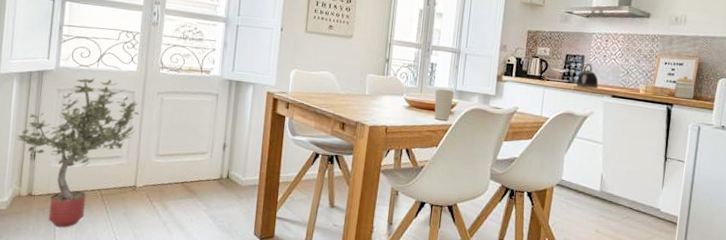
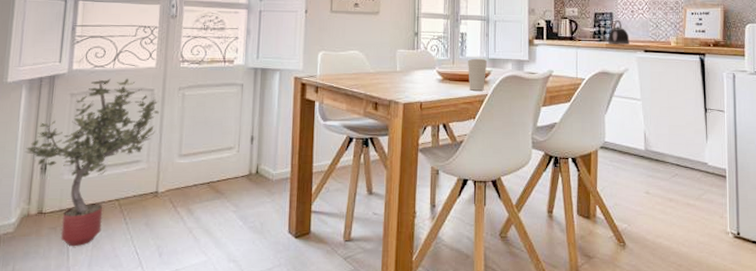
jar: present [673,76,695,100] -> none [704,25,724,48]

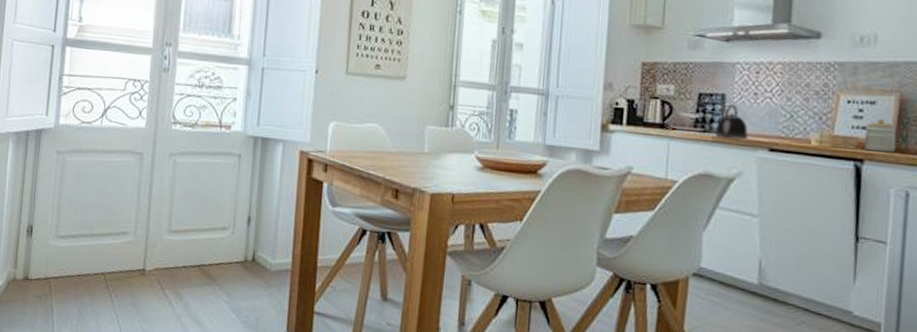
potted tree: present [25,78,159,246] -> none [12,137,148,319]
cup: present [468,58,488,91] -> none [516,143,544,186]
jar: none [704,25,724,48] -> present [863,119,897,153]

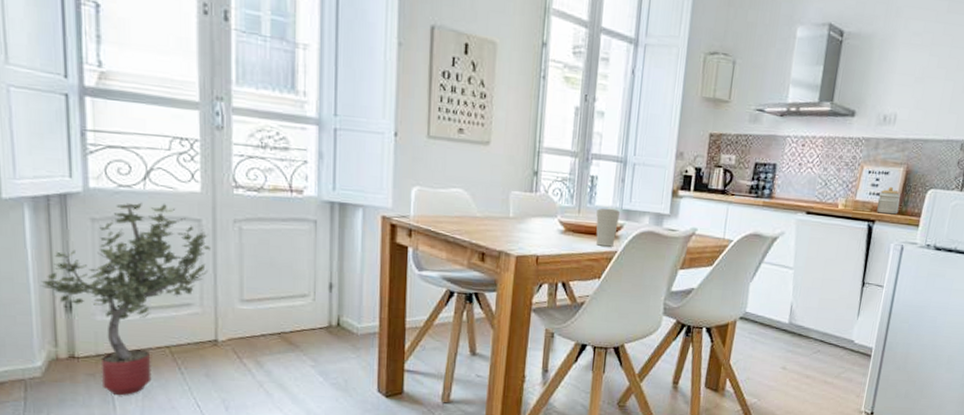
potted tree: none [12,137,148,319] -> present [41,202,210,395]
cup: none [516,143,544,186] -> present [596,208,621,247]
kettle: present [715,104,748,140] -> none [766,173,792,205]

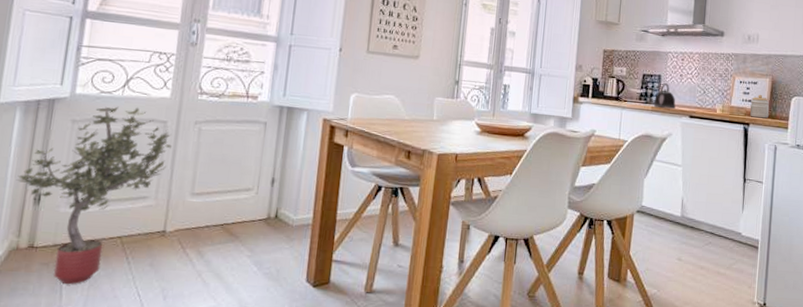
cup: present [596,208,621,247] -> none [508,112,529,146]
kettle: none [766,173,792,205] -> present [654,83,676,110]

